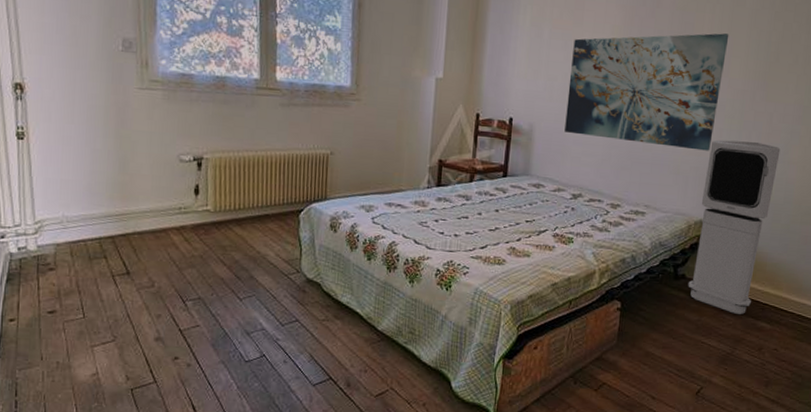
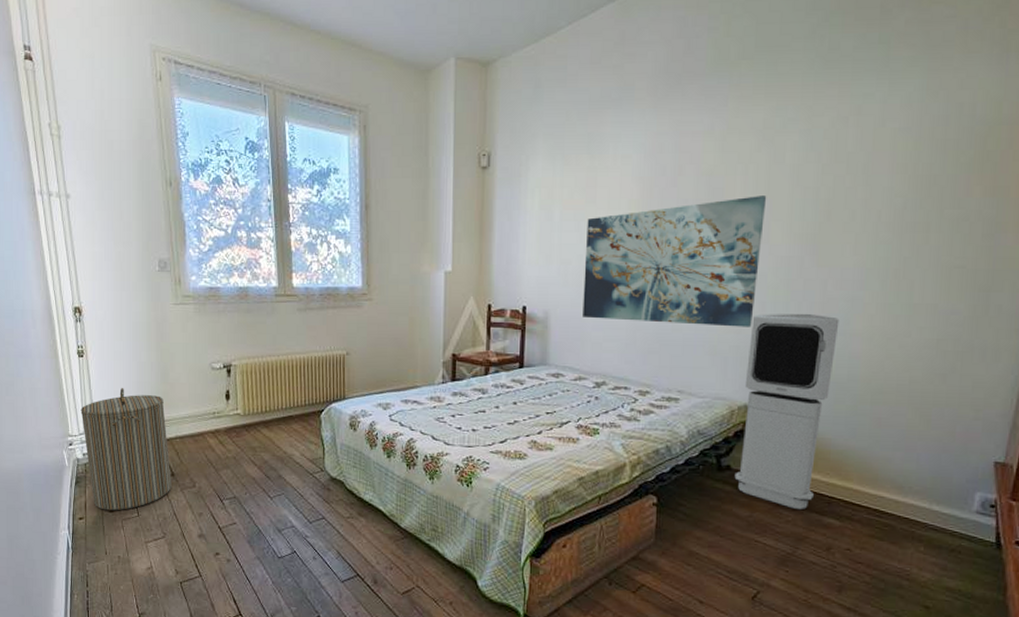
laundry hamper: none [17,176,126,312] -> present [80,388,172,511]

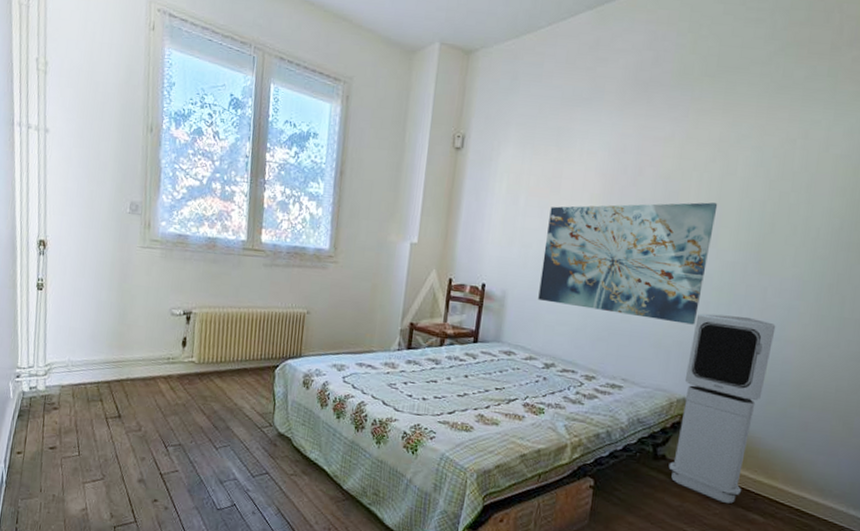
laundry hamper: present [80,388,172,511] -> none [32,325,119,448]

